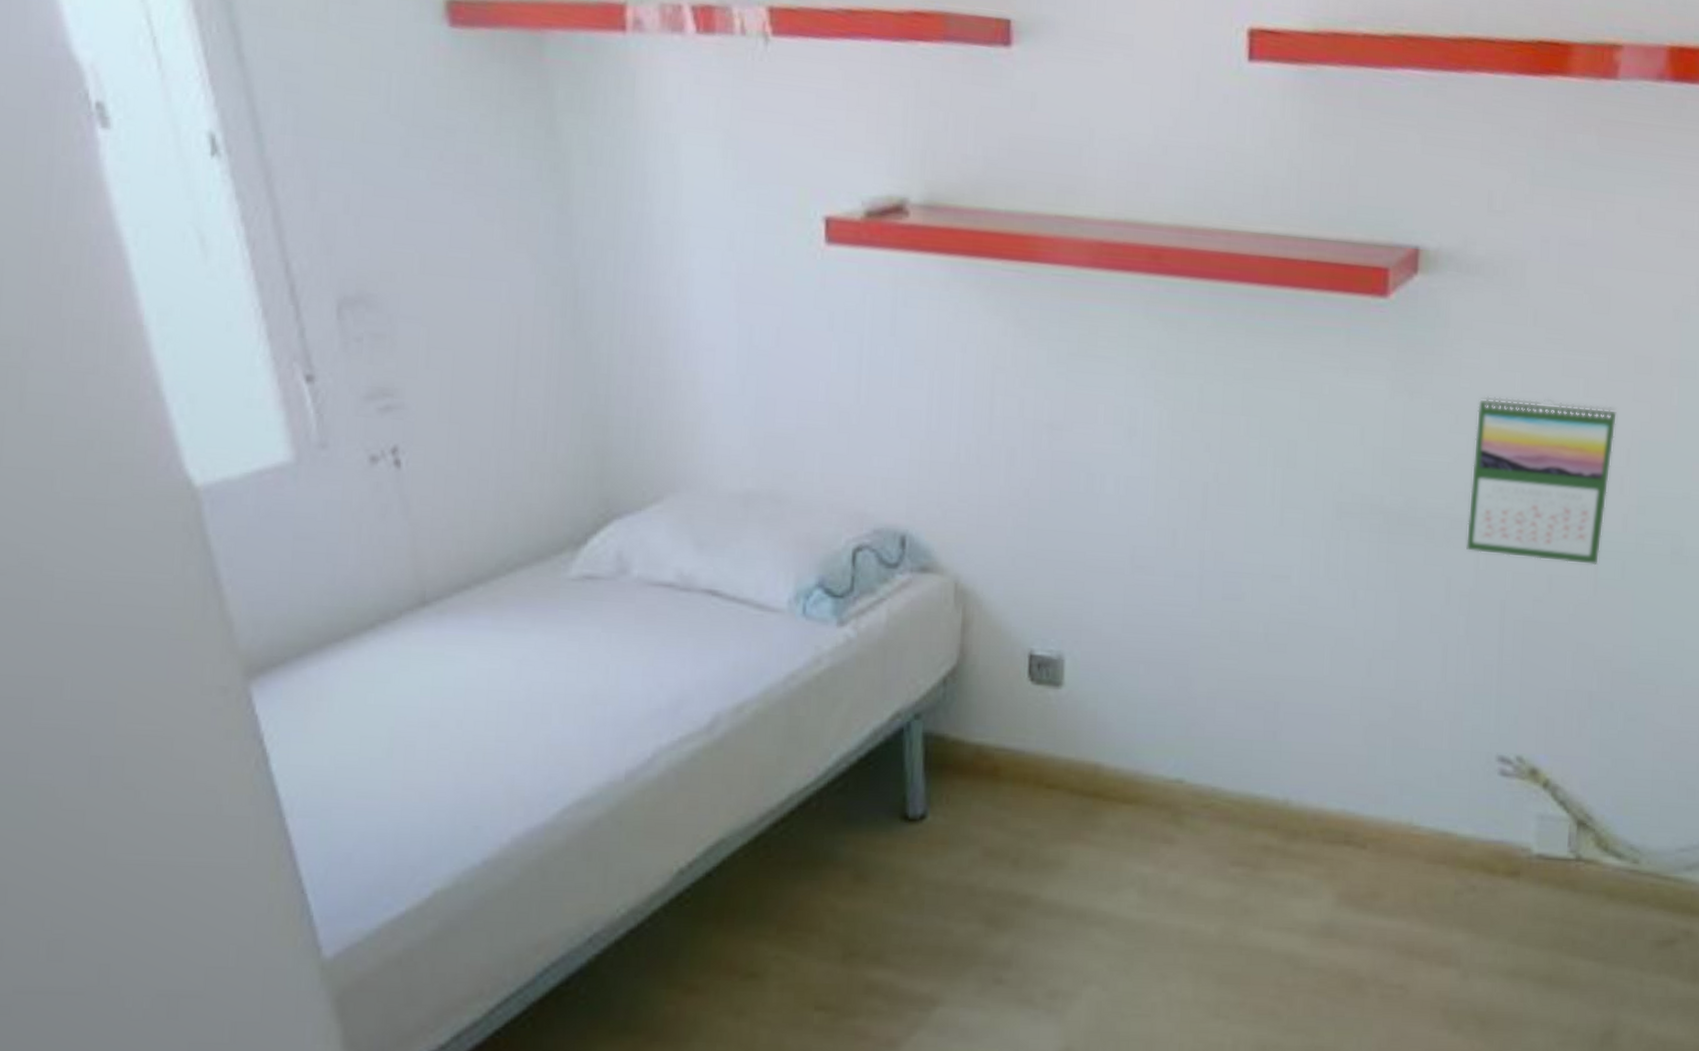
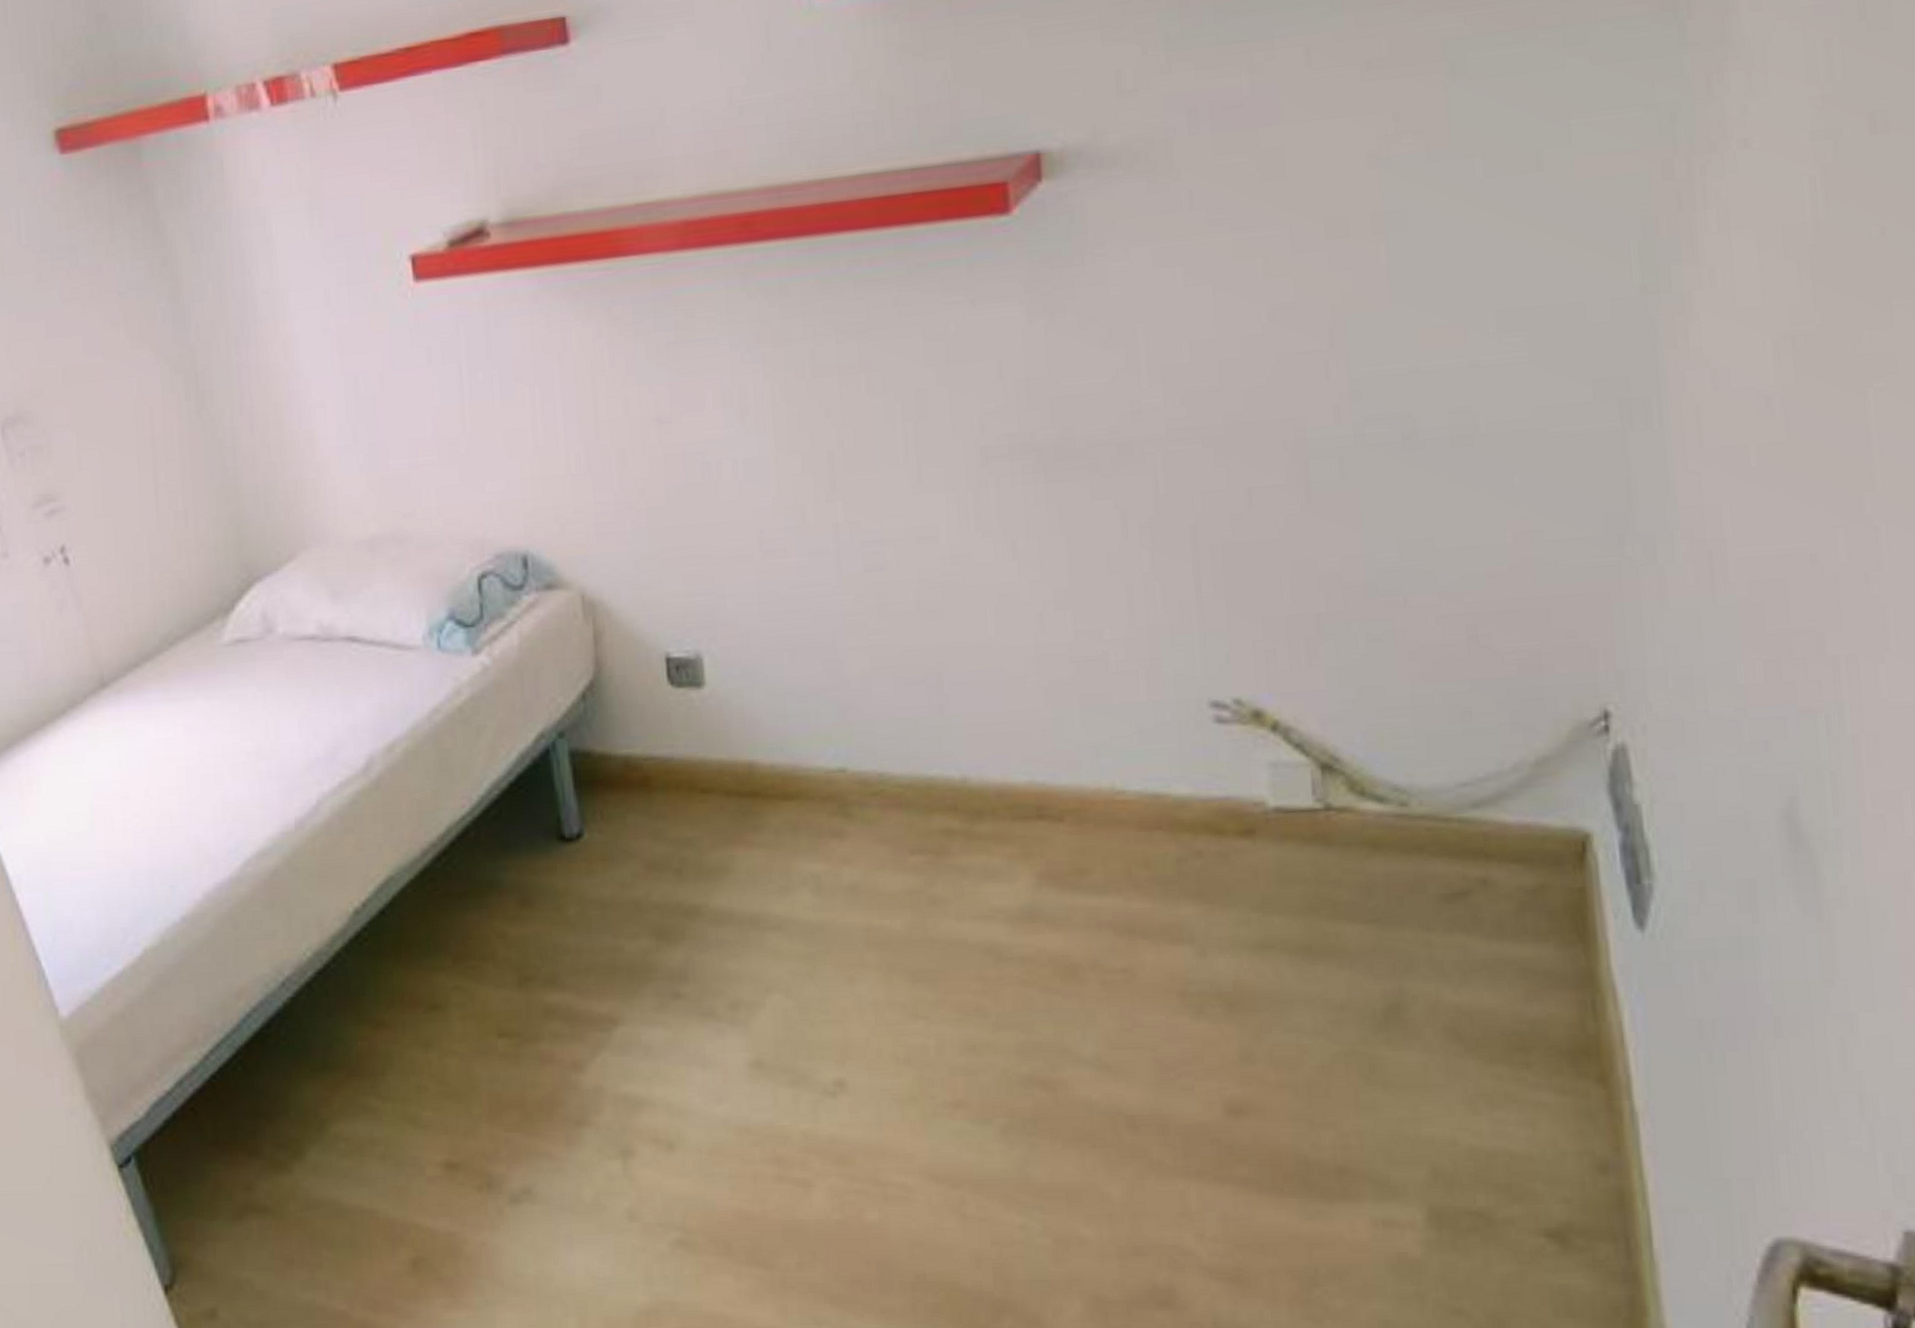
calendar: present [1465,396,1617,565] -> none [1133,282,1311,477]

